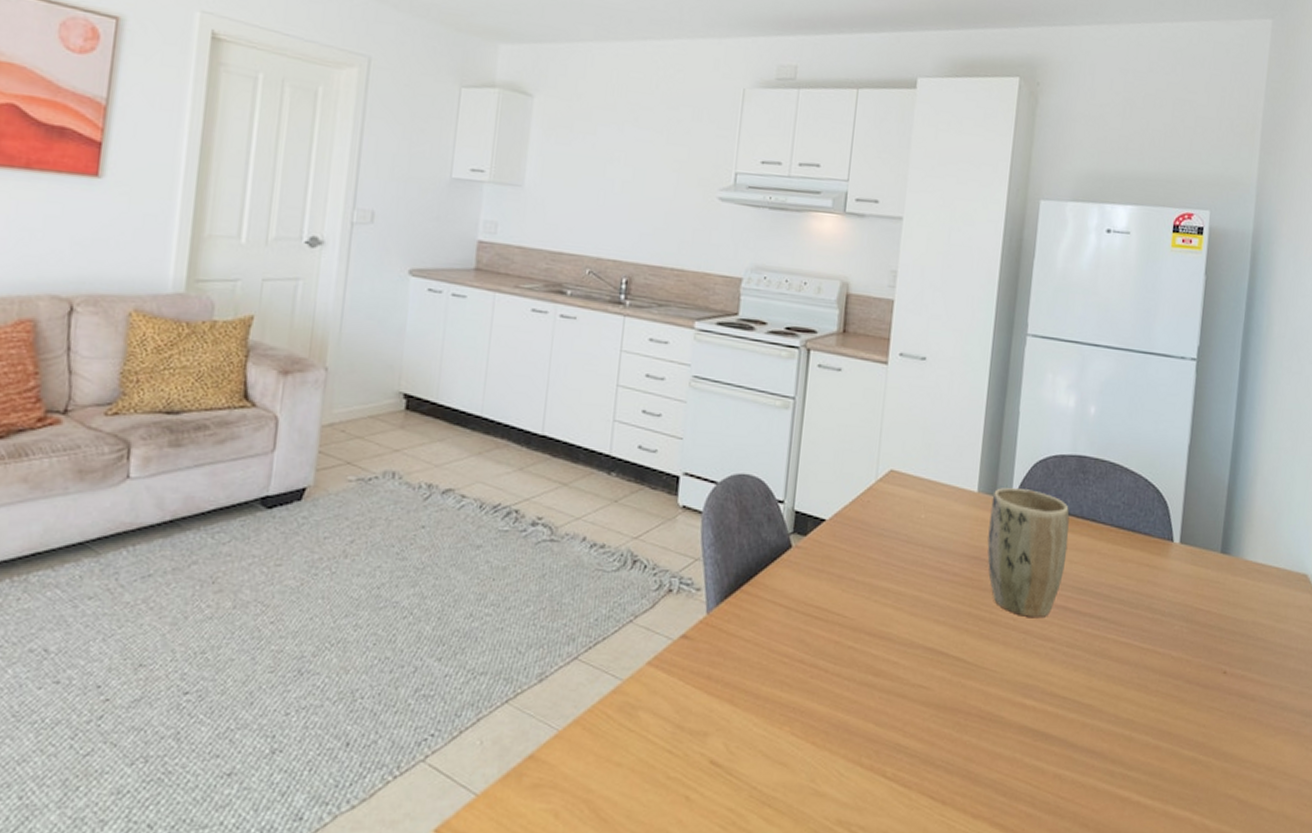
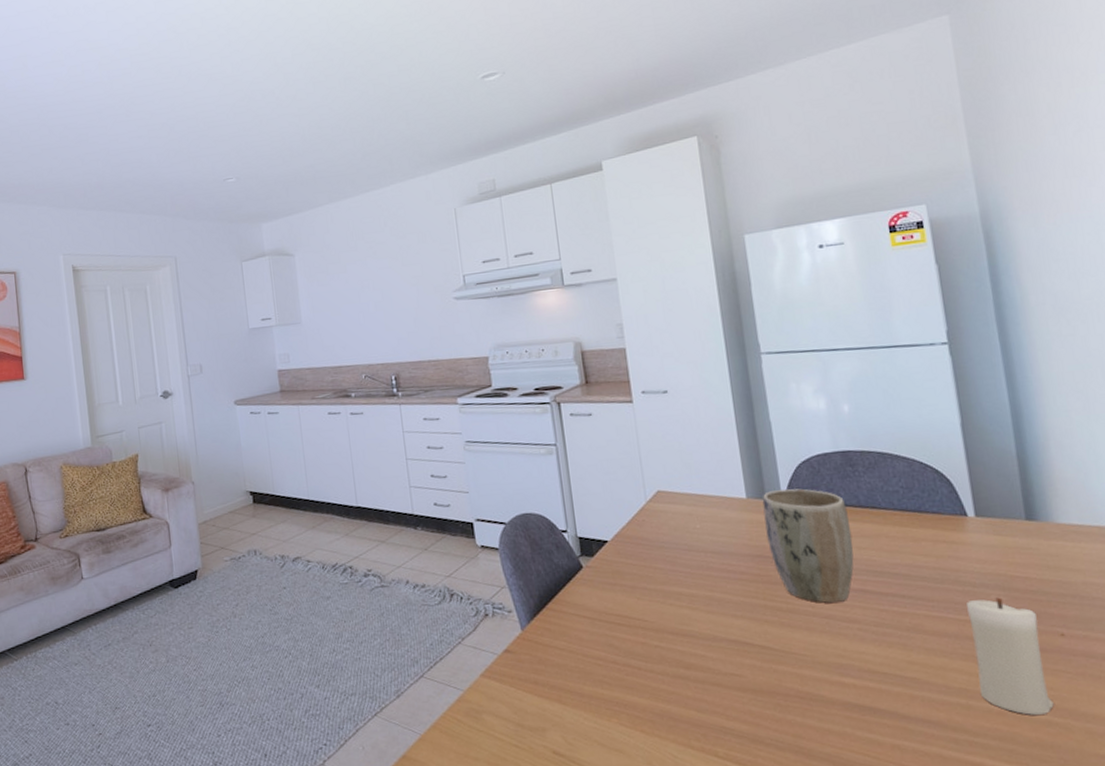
candle: none [1144,628,1208,753] -> present [965,597,1054,716]

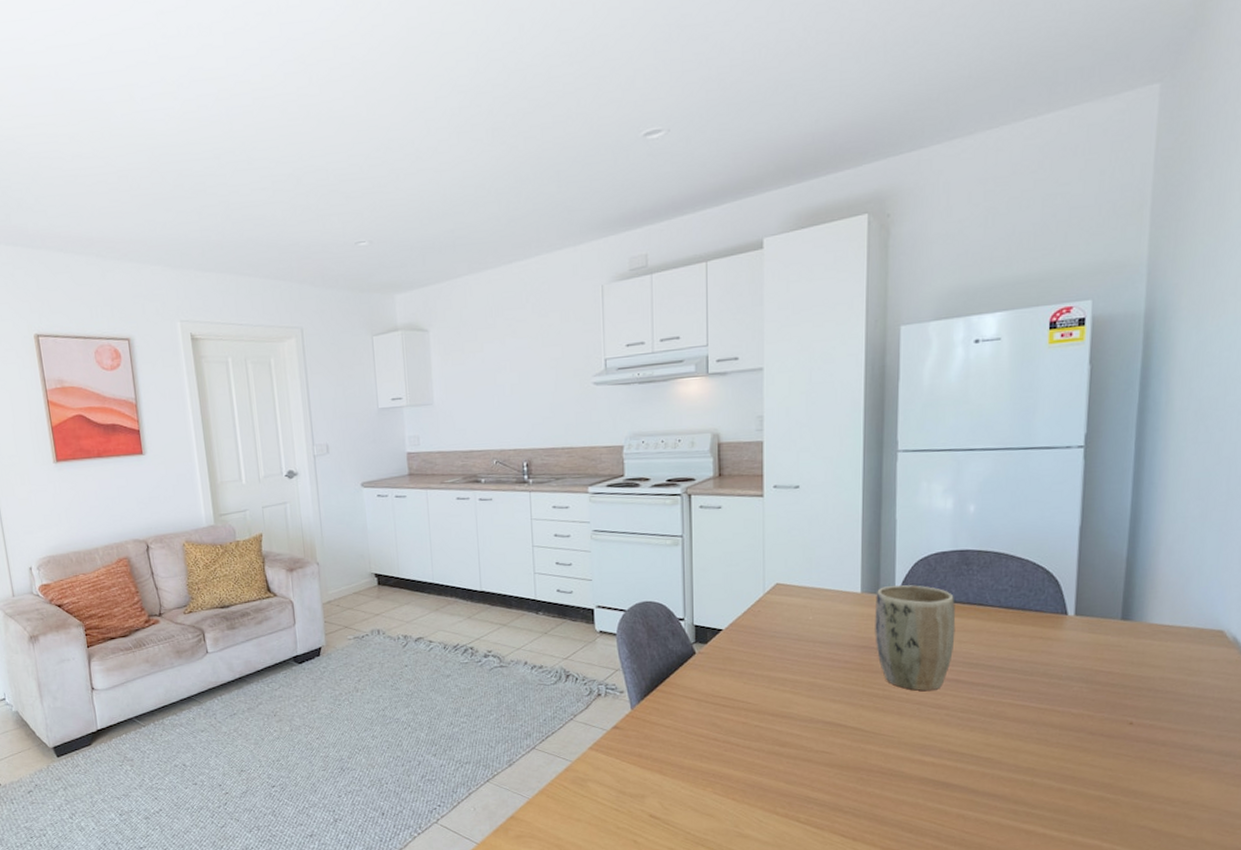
candle: present [965,597,1054,716] -> none [1046,689,1111,792]

